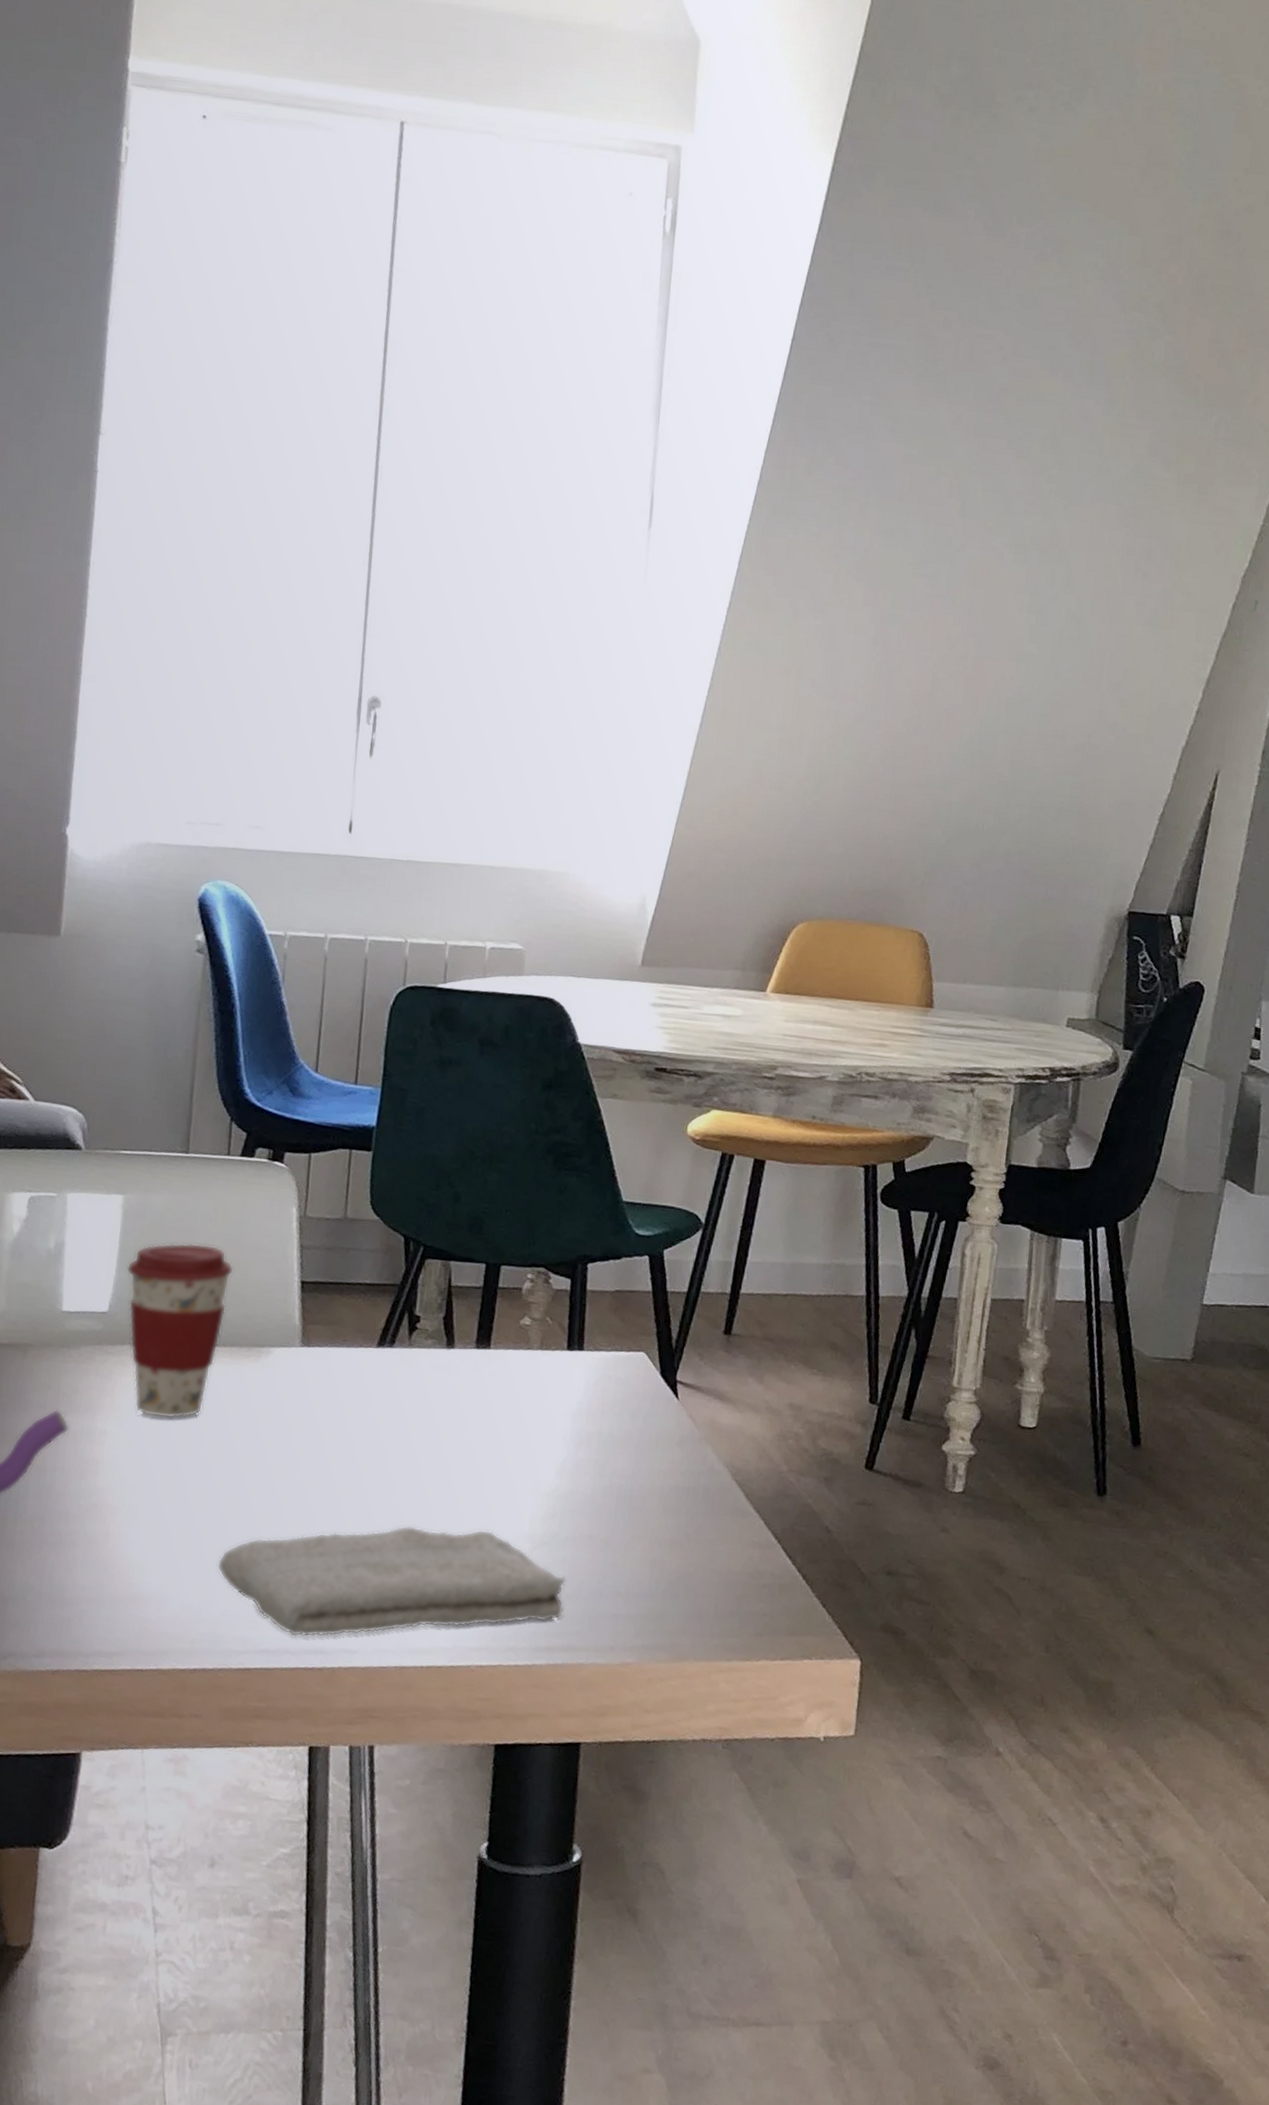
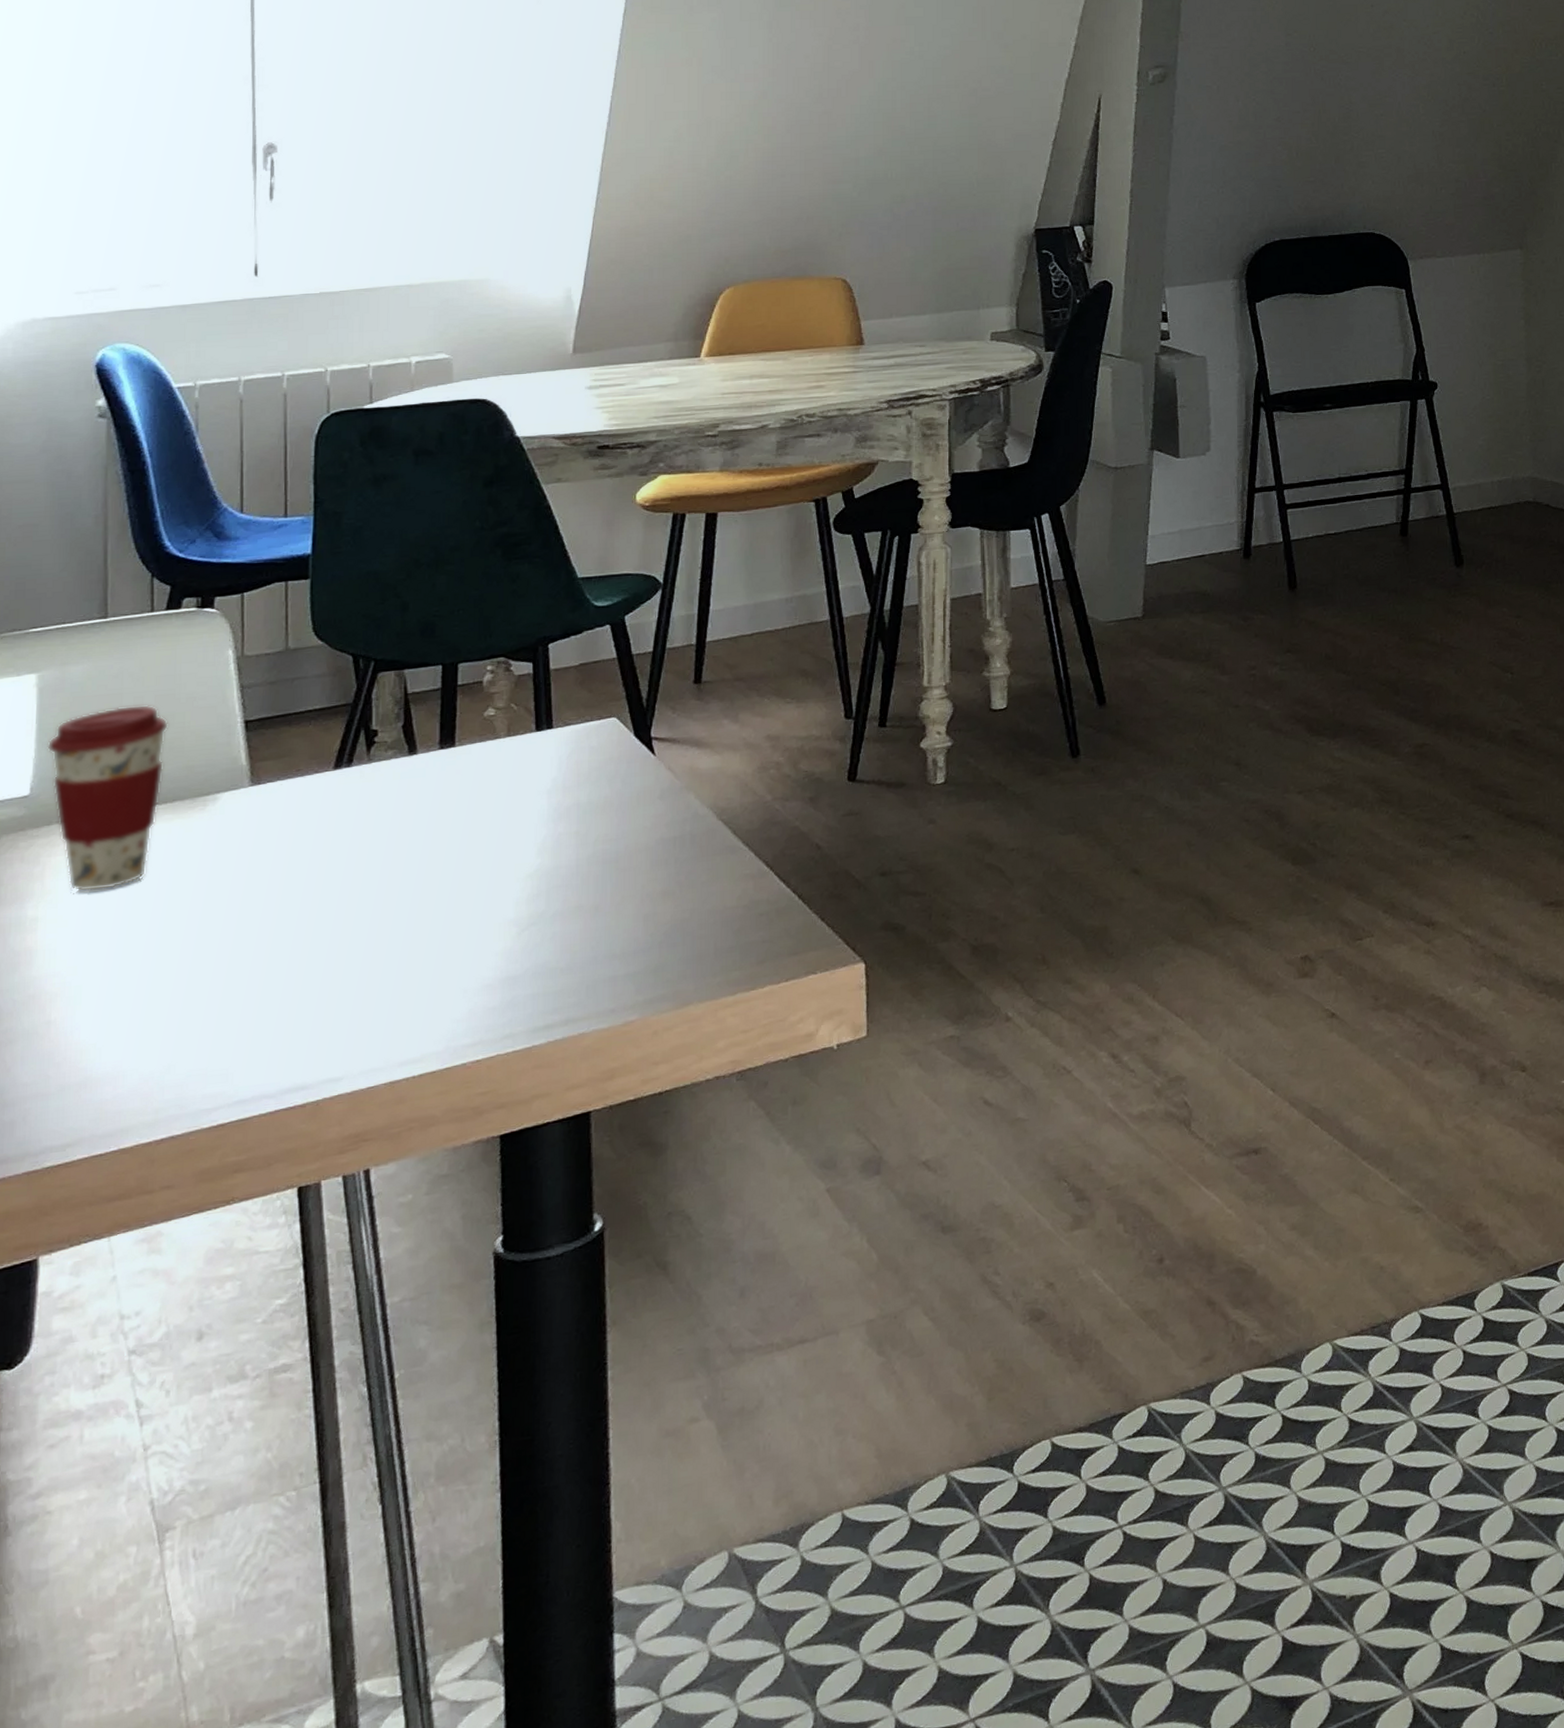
washcloth: present [216,1525,567,1638] -> none [177,924,559,1080]

